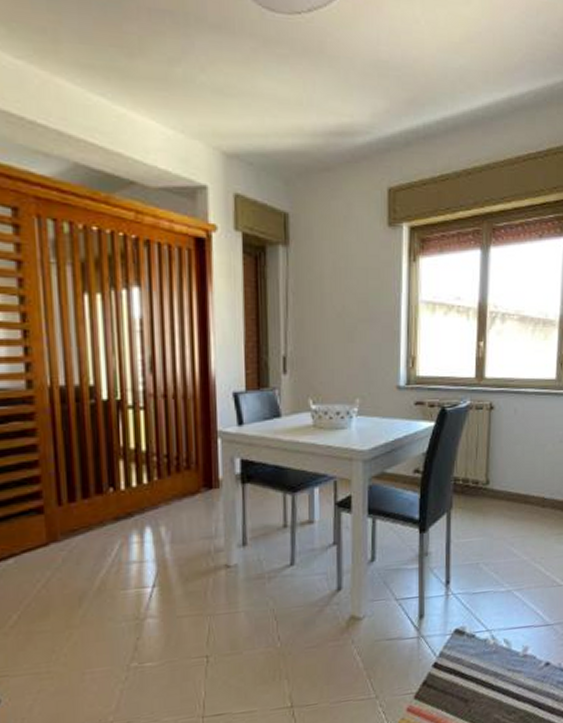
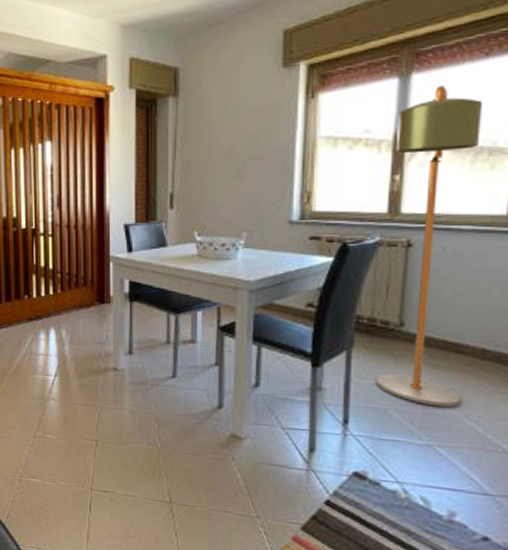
floor lamp: none [470,261,539,555] -> present [376,86,483,408]

